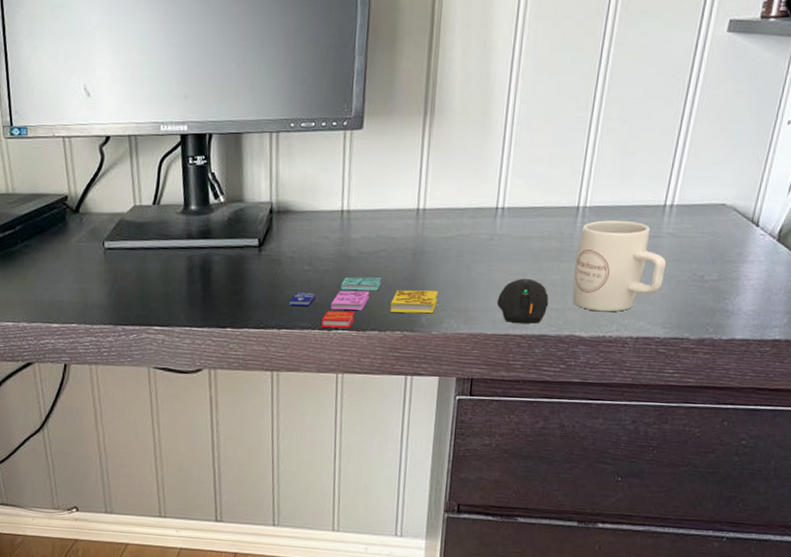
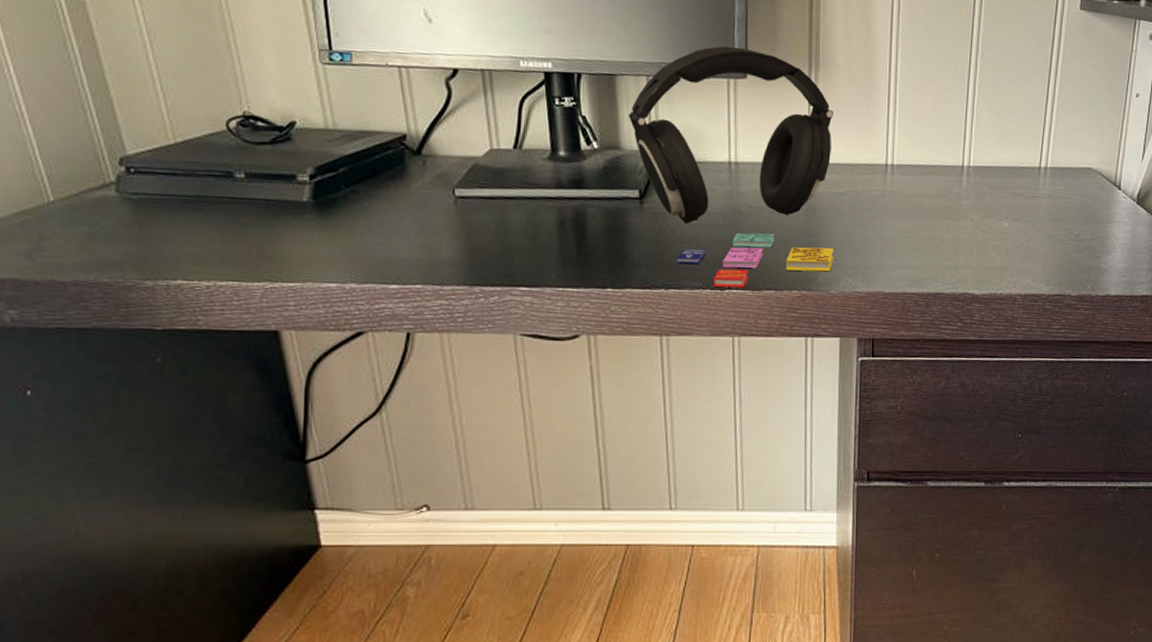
headphones: none [251,99,446,269] -> present [628,46,833,223]
computer mouse: present [497,278,549,324] -> none [892,235,942,282]
mug: present [573,220,667,312] -> none [963,180,1046,270]

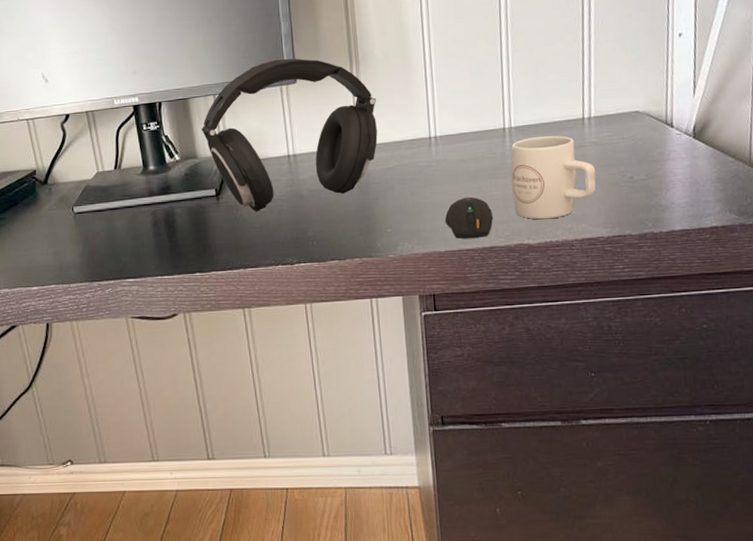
books: present [677,233,835,288] -> none [251,212,390,262]
computer mouse: none [892,235,942,282] -> present [444,196,494,239]
mug: none [963,180,1046,270] -> present [510,135,596,220]

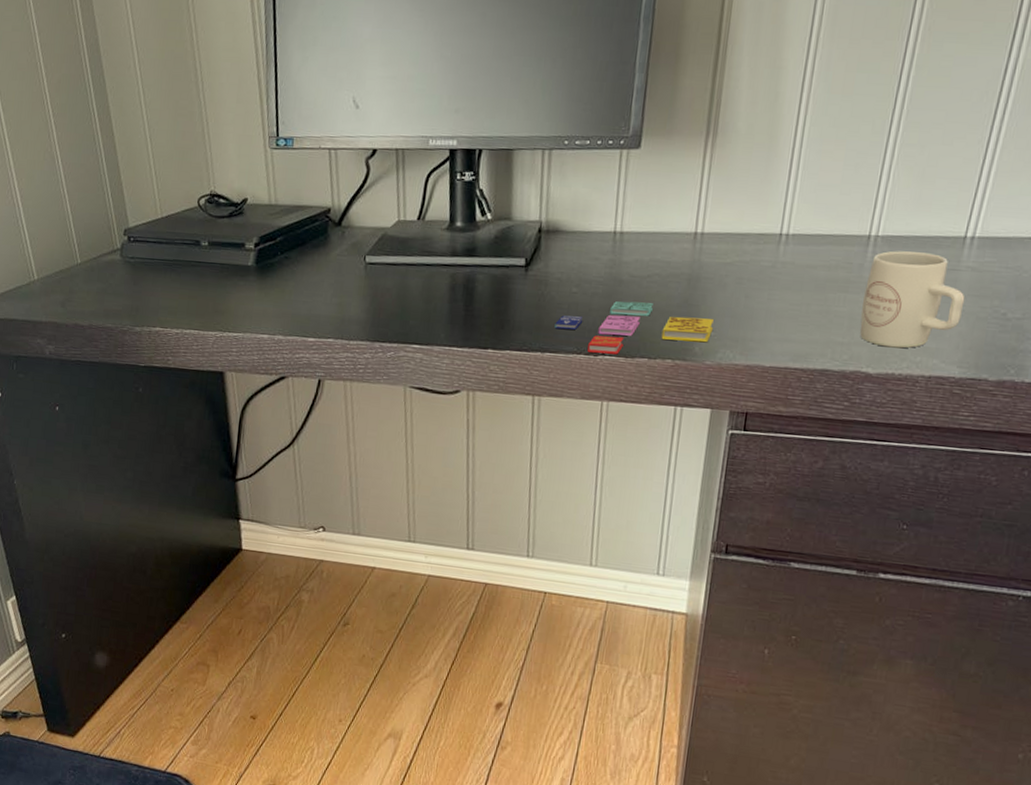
headphones: present [201,58,378,212] -> none [521,117,728,291]
books: none [251,212,390,262] -> present [554,301,714,355]
computer mouse: present [444,196,494,239] -> none [777,308,834,357]

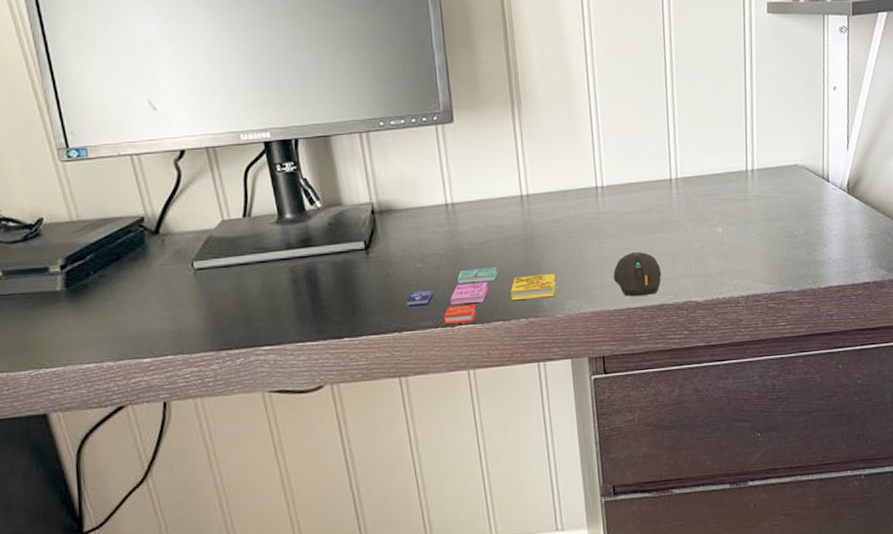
computer mouse: none [777,308,834,357] -> present [613,251,662,296]
mug: present [860,251,965,349] -> none [678,188,760,276]

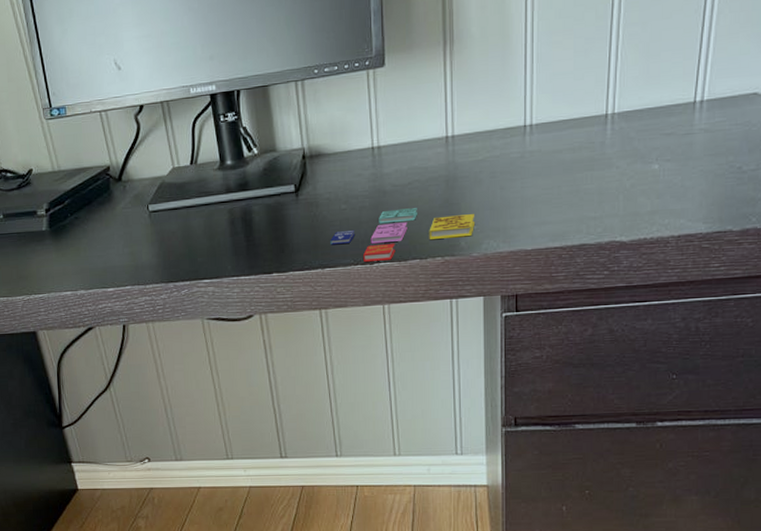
computer mouse: present [613,251,662,296] -> none [534,190,586,236]

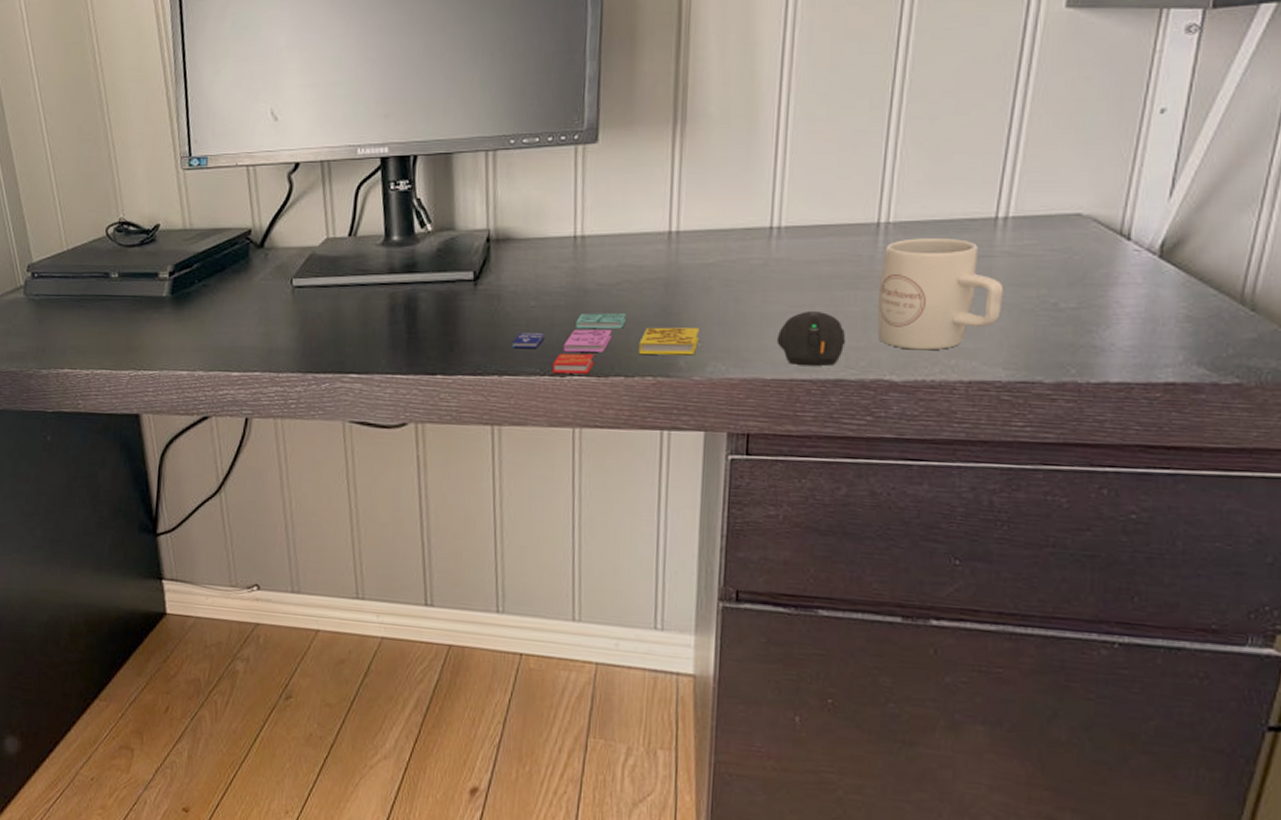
computer mouse: none [534,190,586,236] -> present [776,310,846,366]
mug: none [609,122,702,215] -> present [877,238,1004,351]

